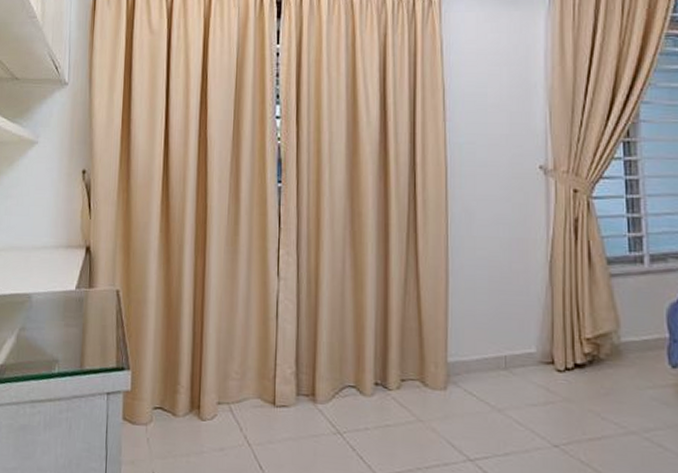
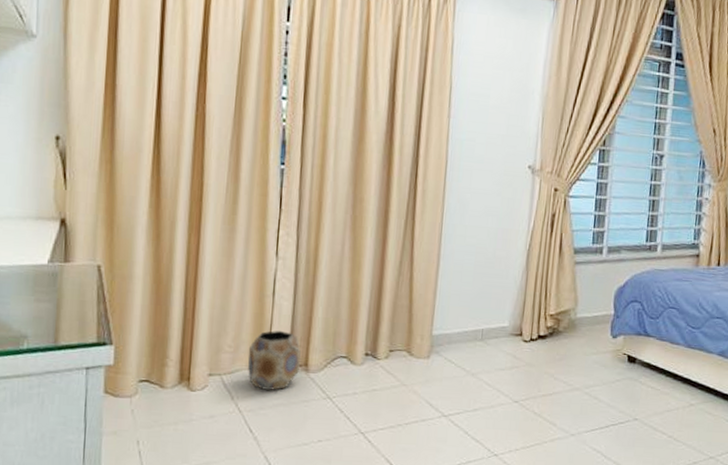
planter: none [254,356,307,423] -> present [247,331,301,391]

